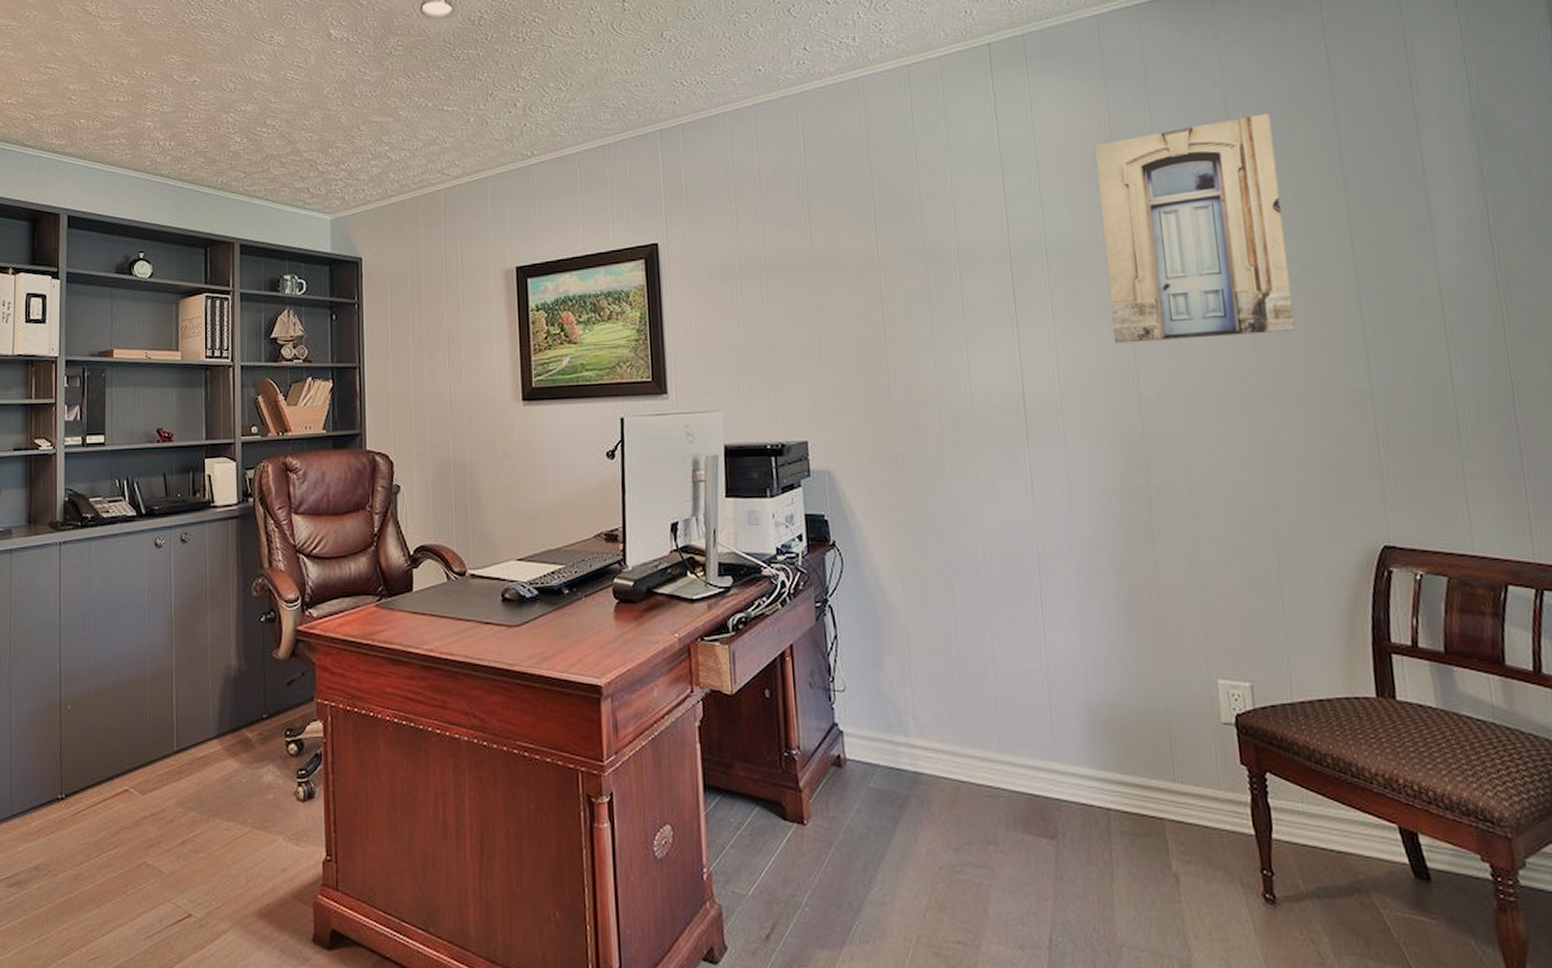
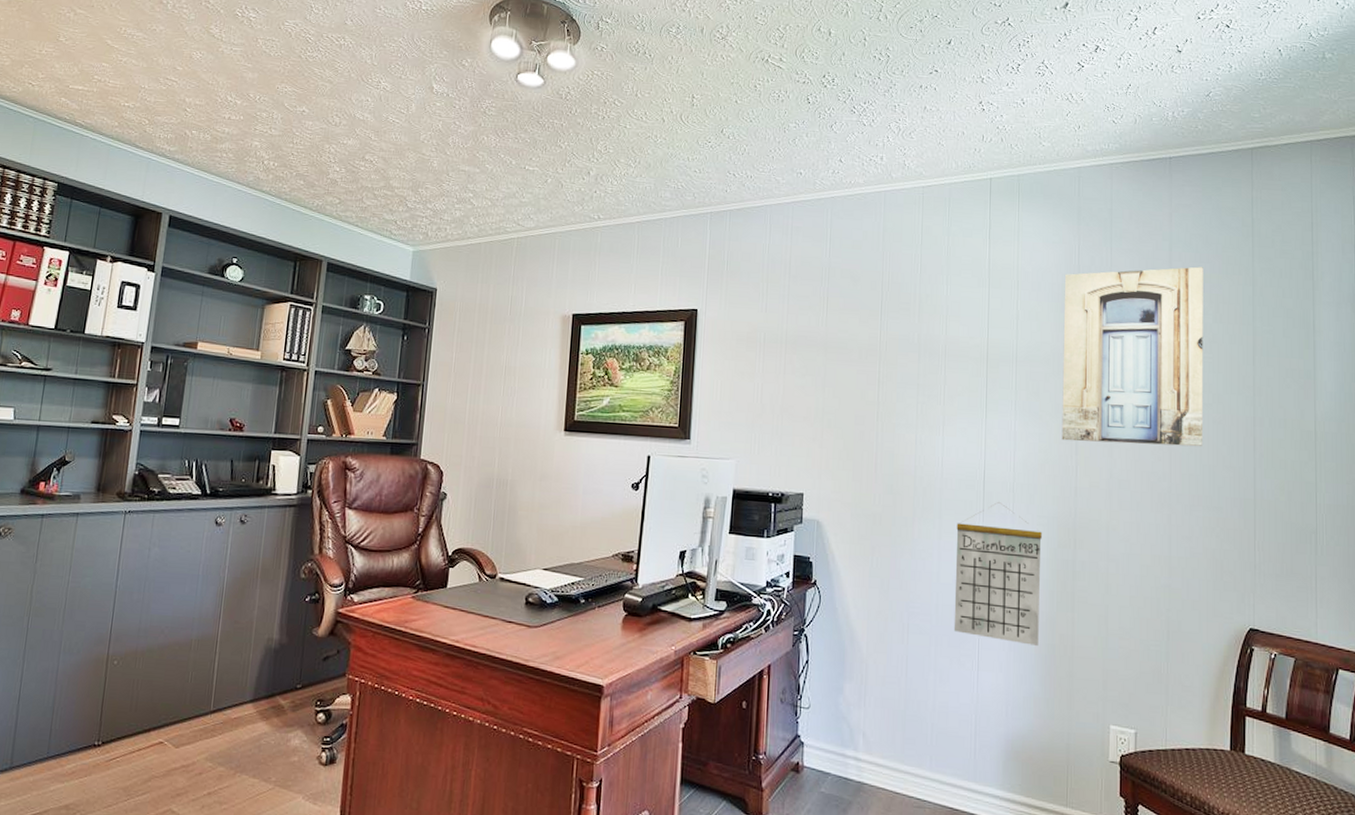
calendar: none [996,426,1116,594] -> present [953,502,1042,647]

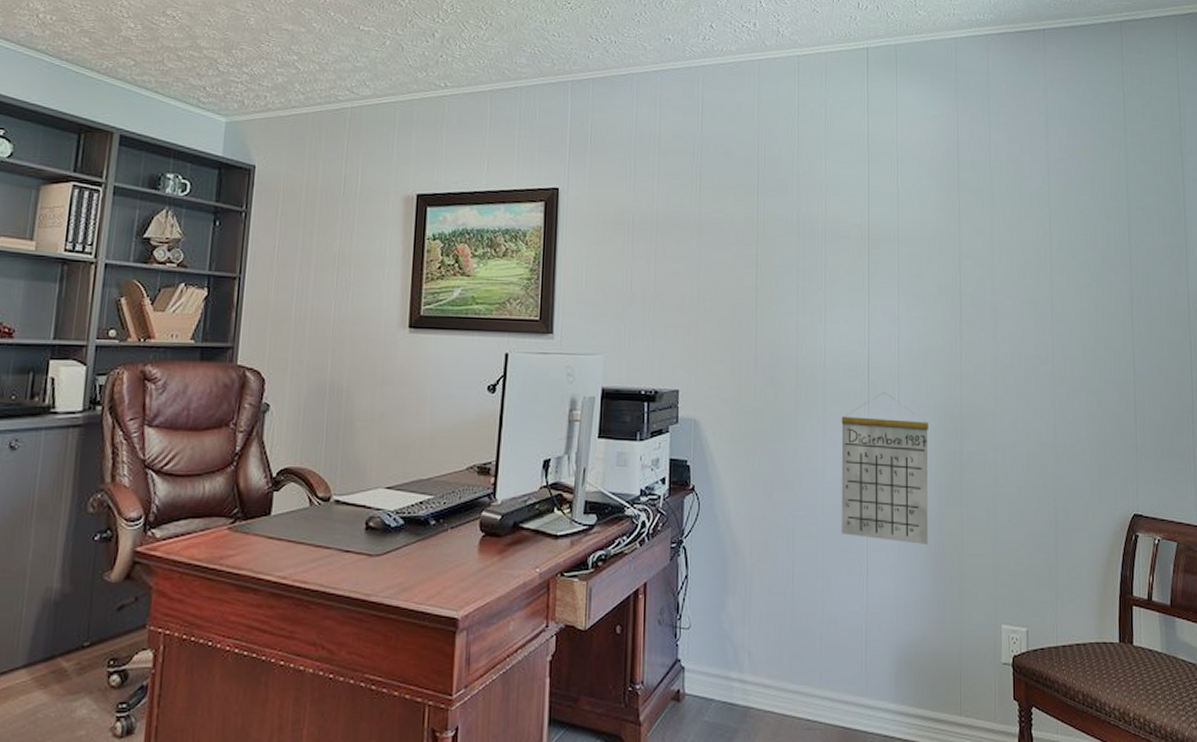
wall art: present [1061,266,1204,447] -> none [944,142,1084,328]

